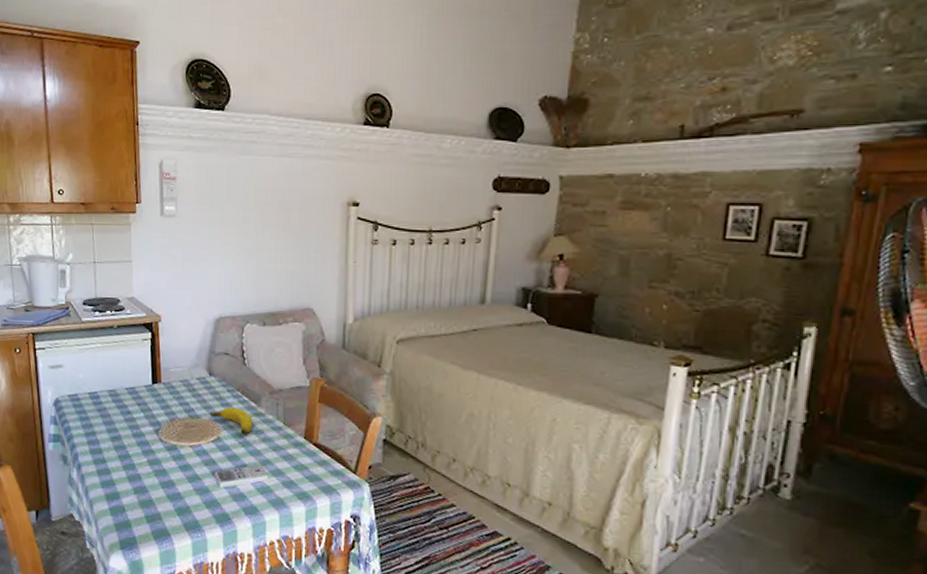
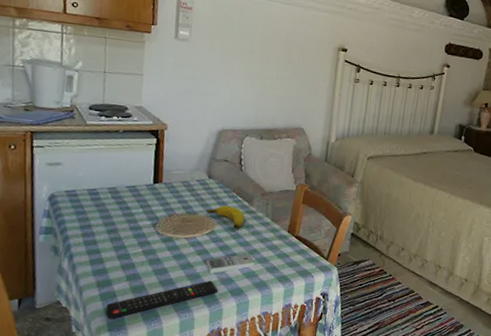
remote control: none [116,495,230,536] -> present [105,280,218,319]

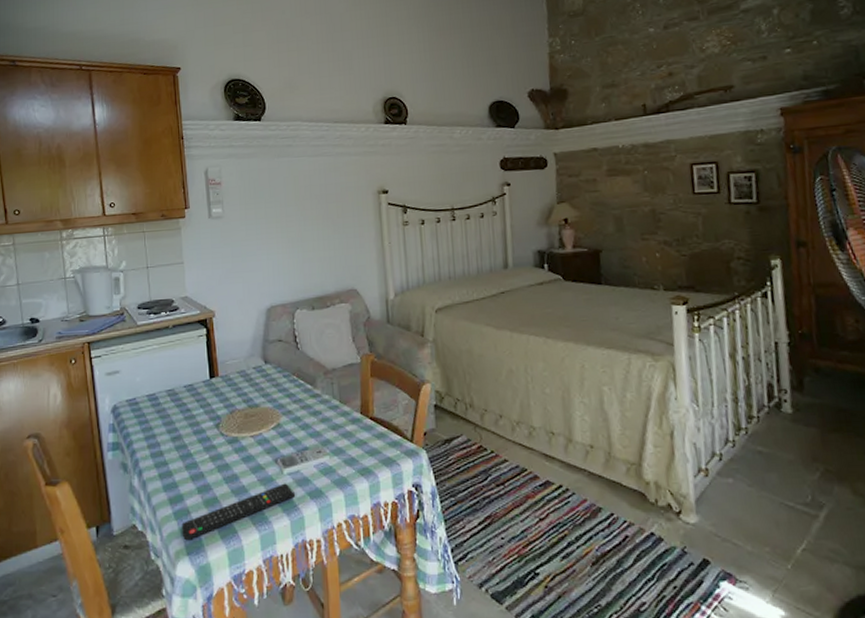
banana: present [206,205,245,228] -> none [268,392,311,417]

